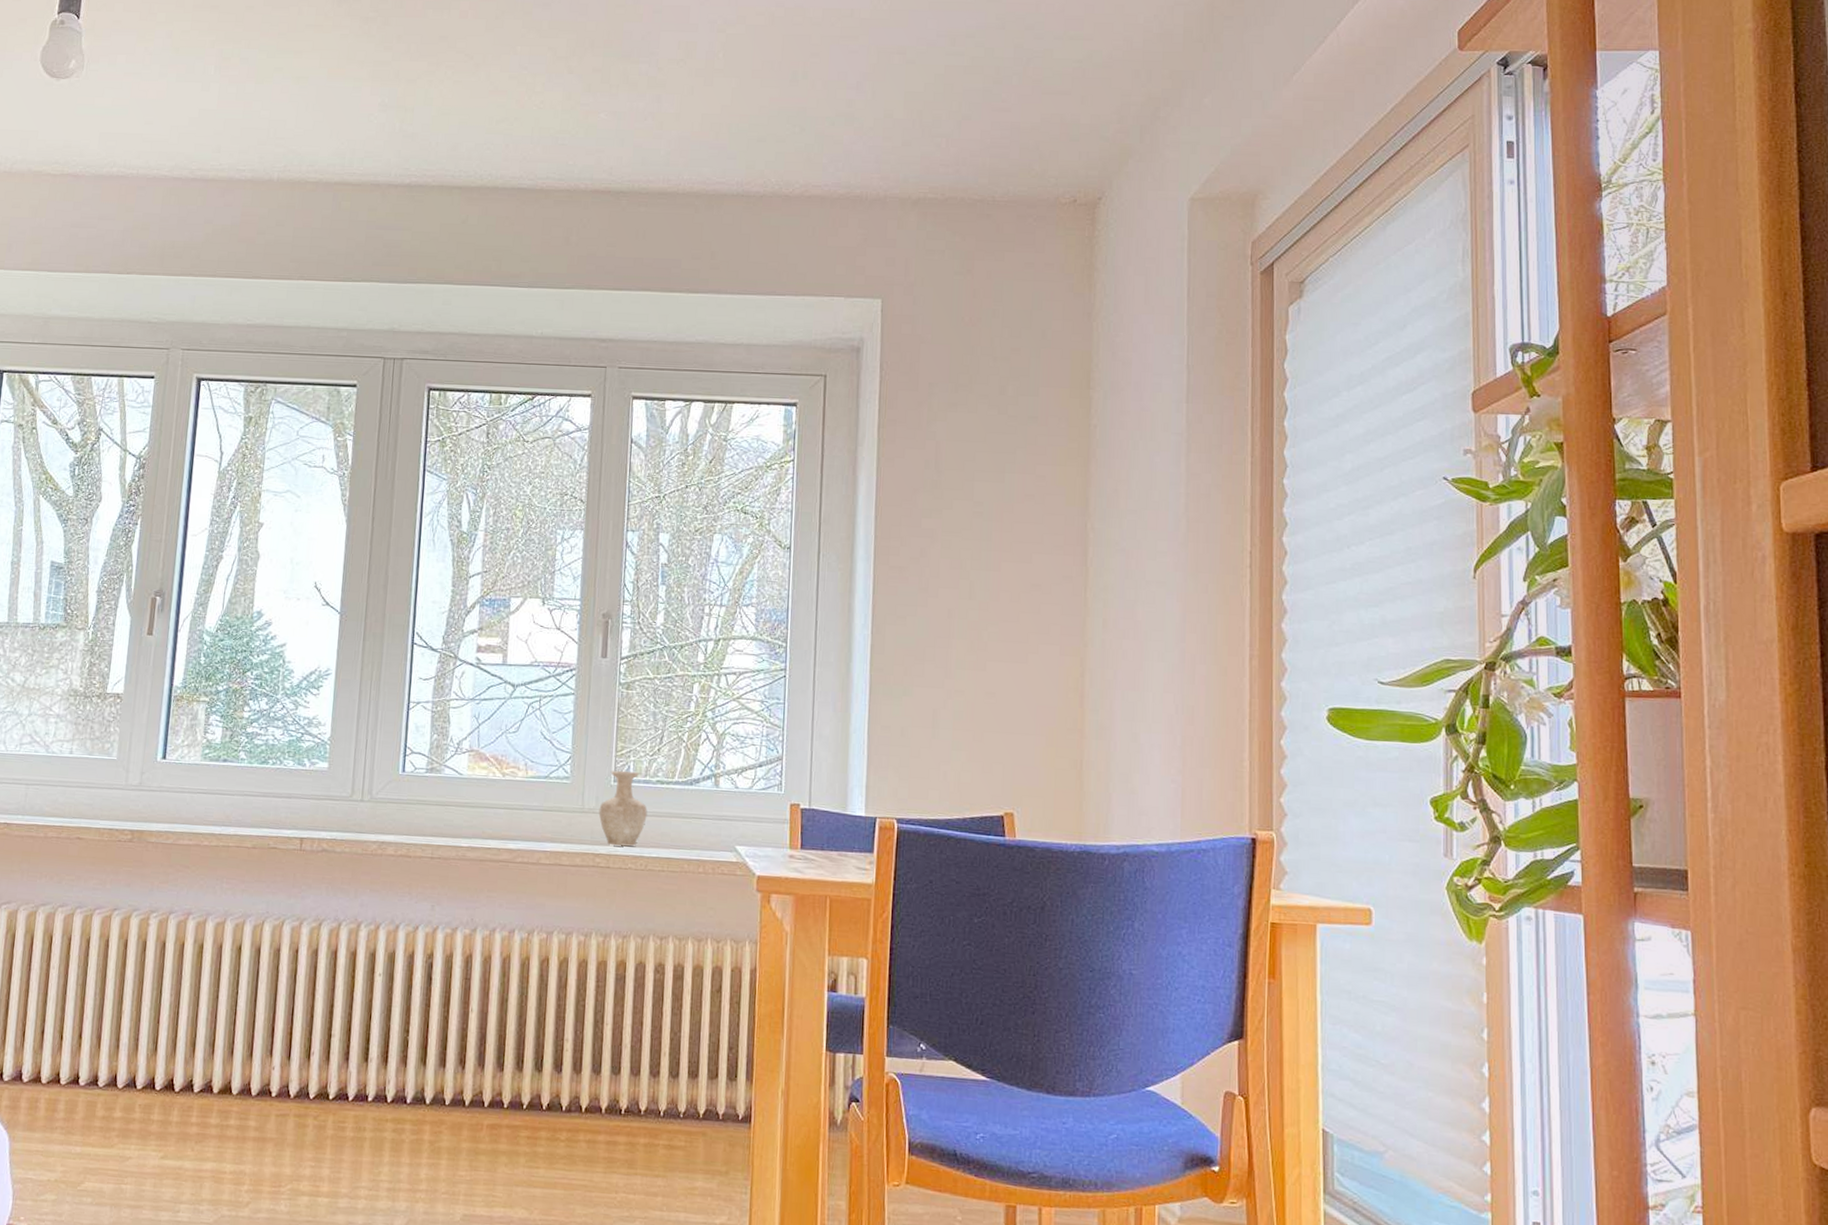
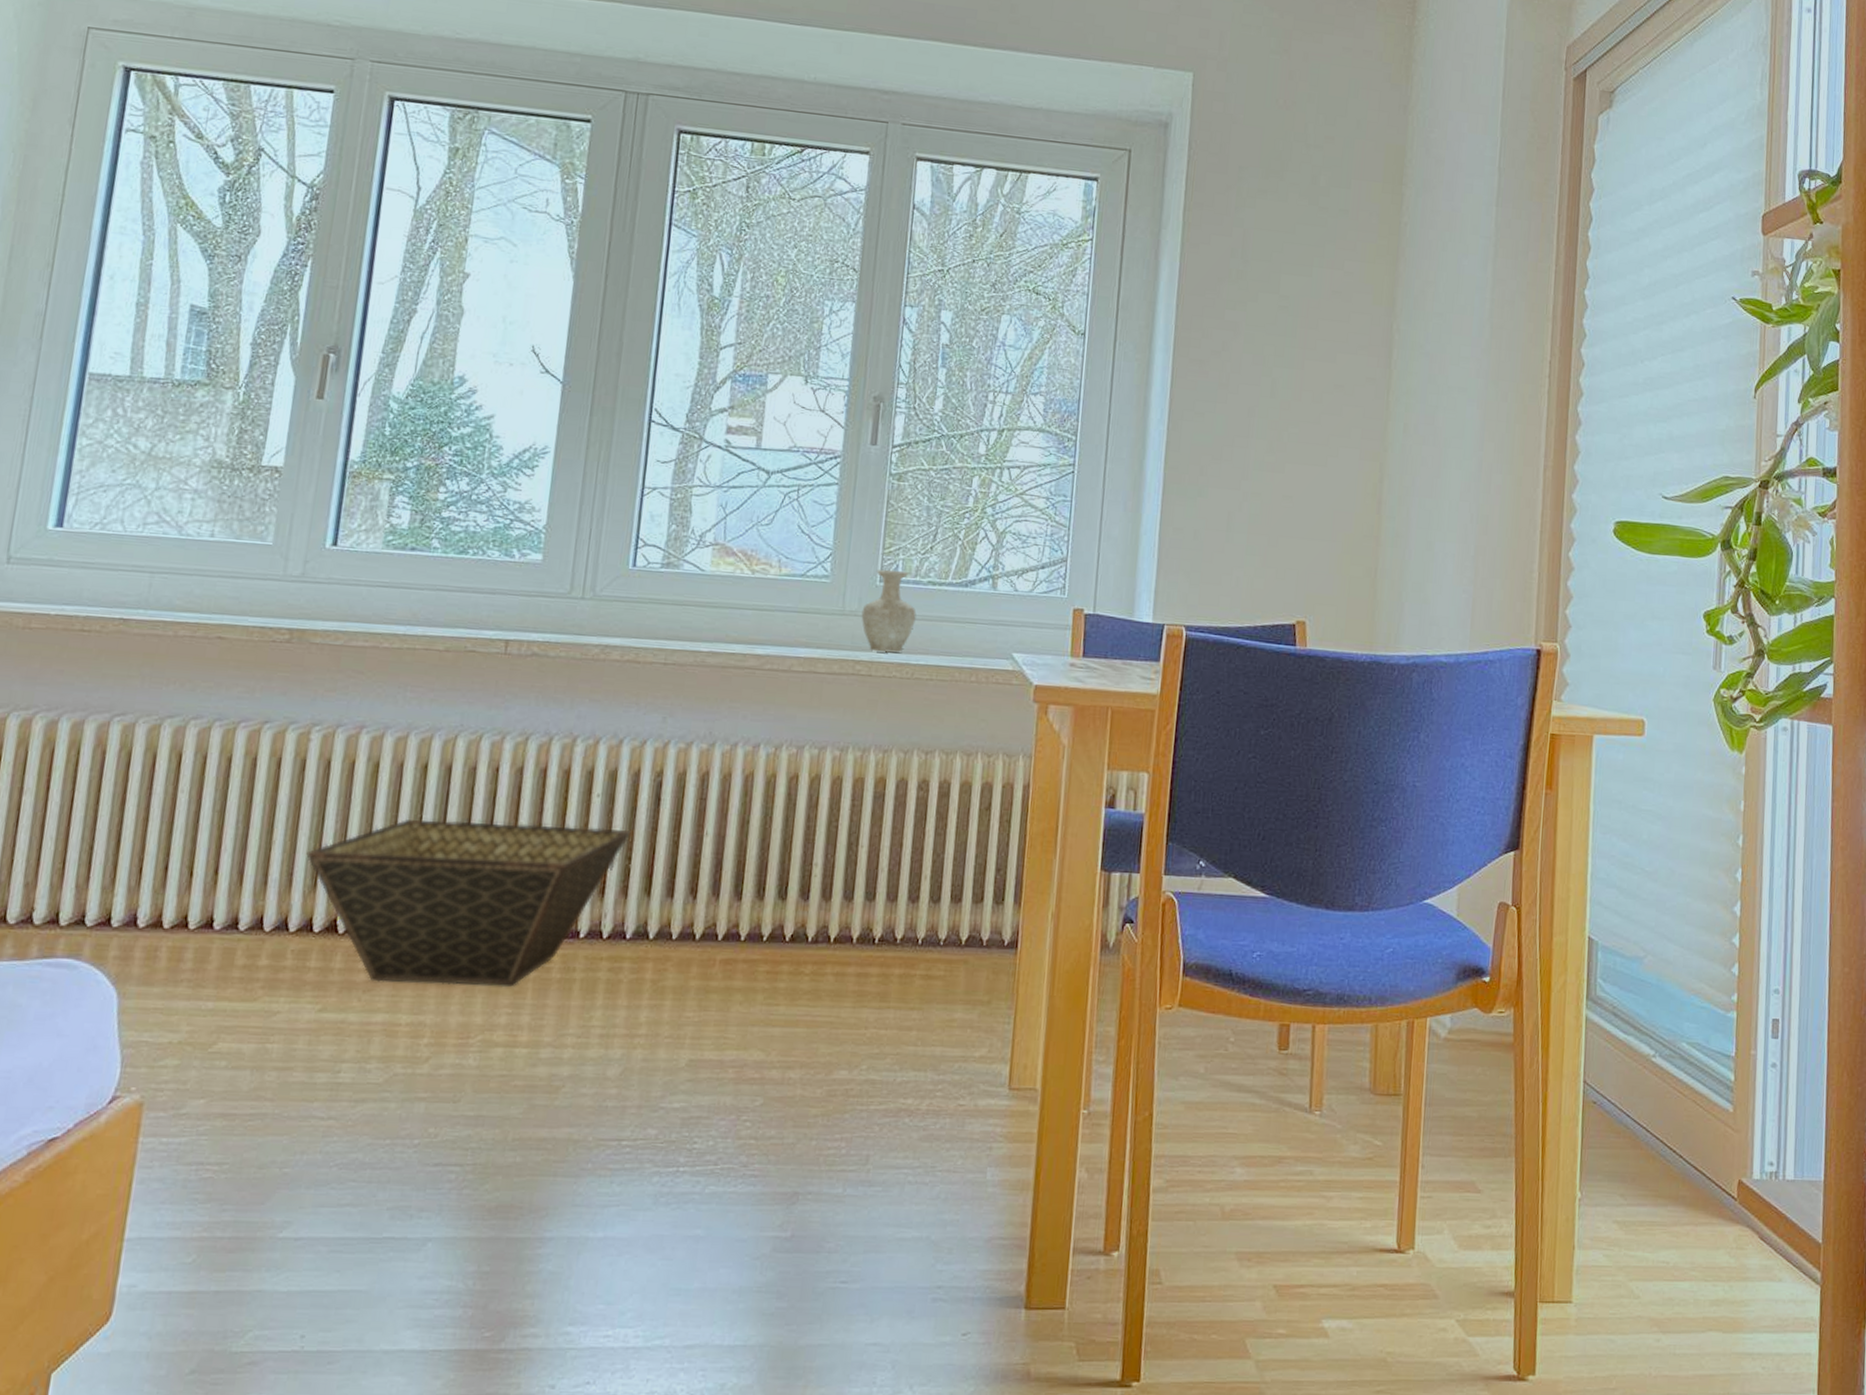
basket: none [149,994,408,1143] -> present [306,820,631,987]

